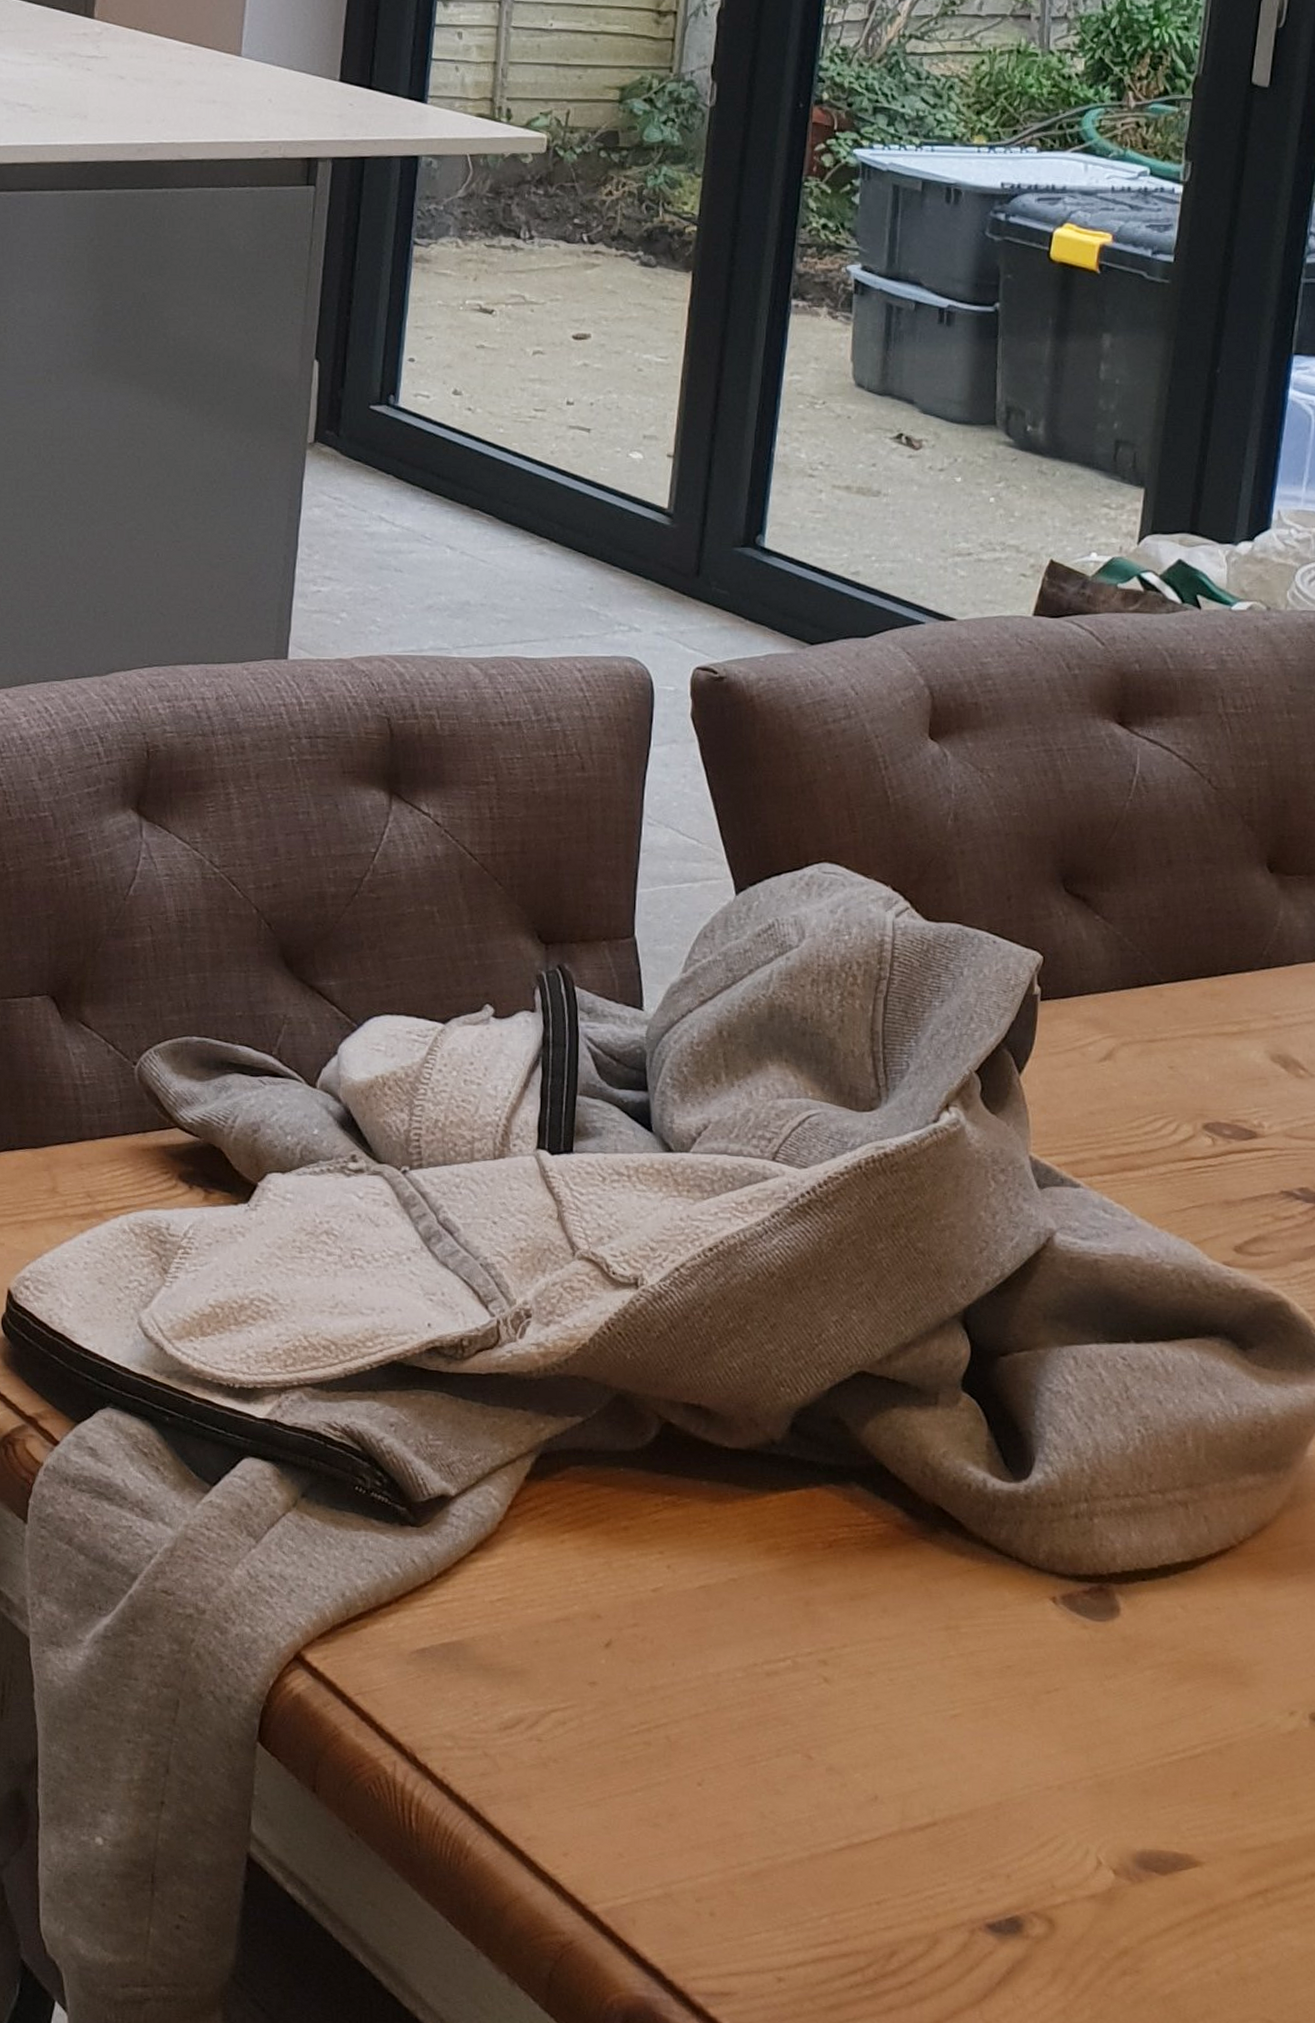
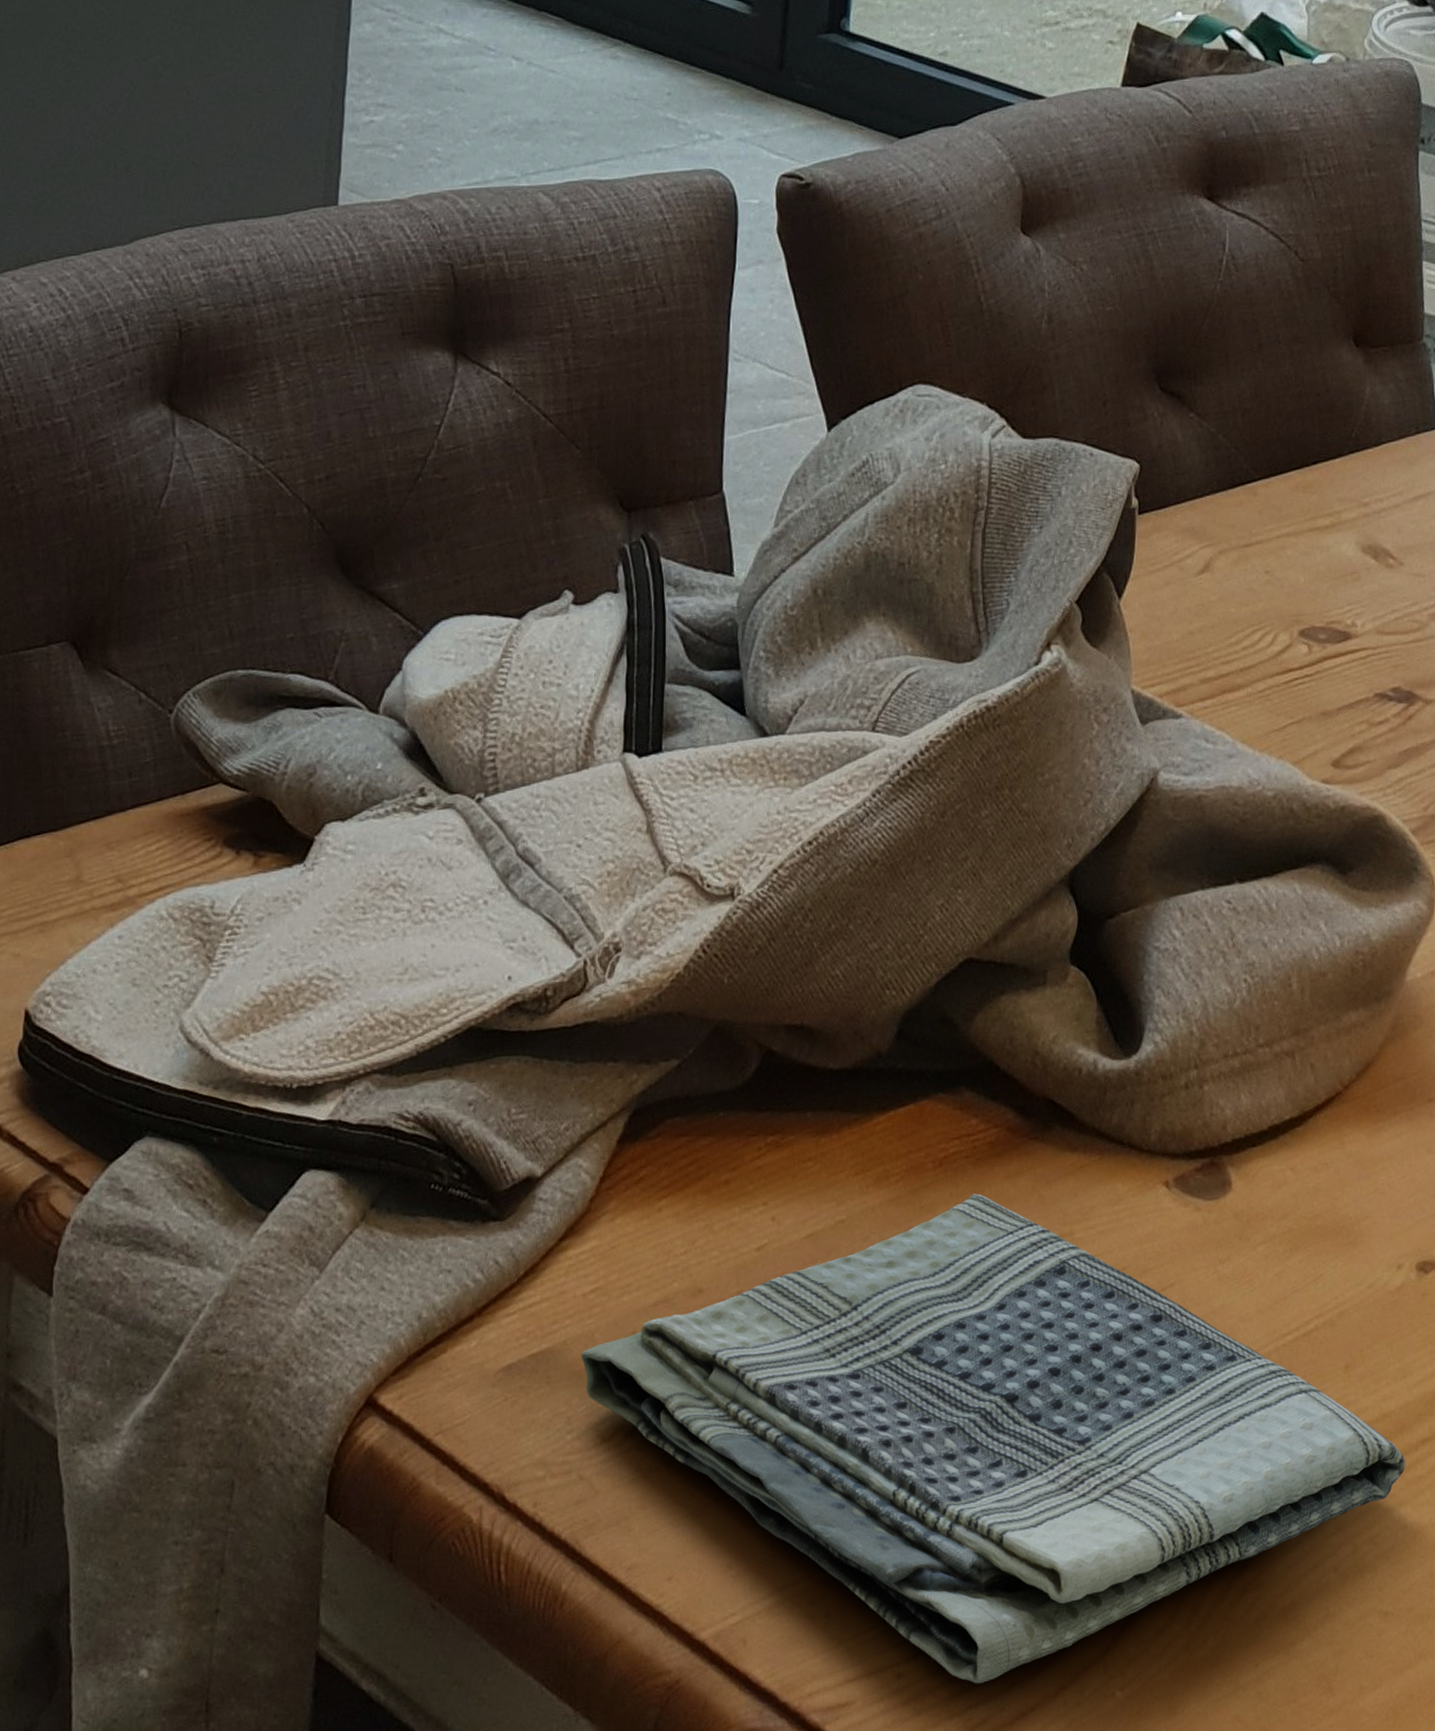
dish towel: none [488,1577,1294,2002] -> present [581,1193,1406,1684]

